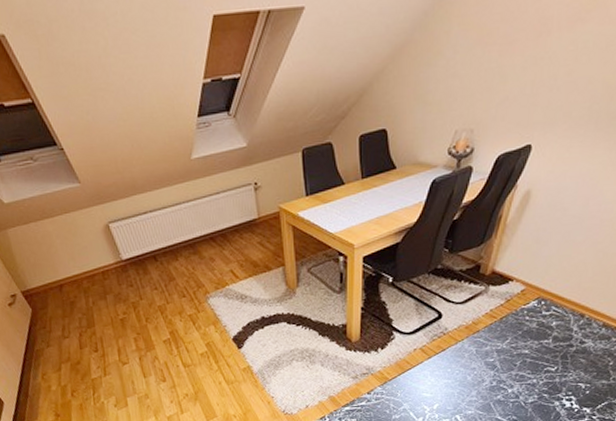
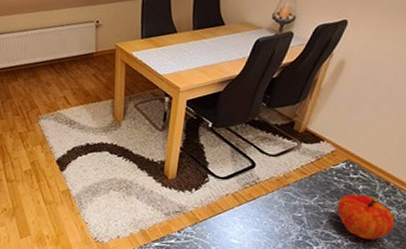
fruit: none [530,331,592,375] -> present [337,193,395,240]

